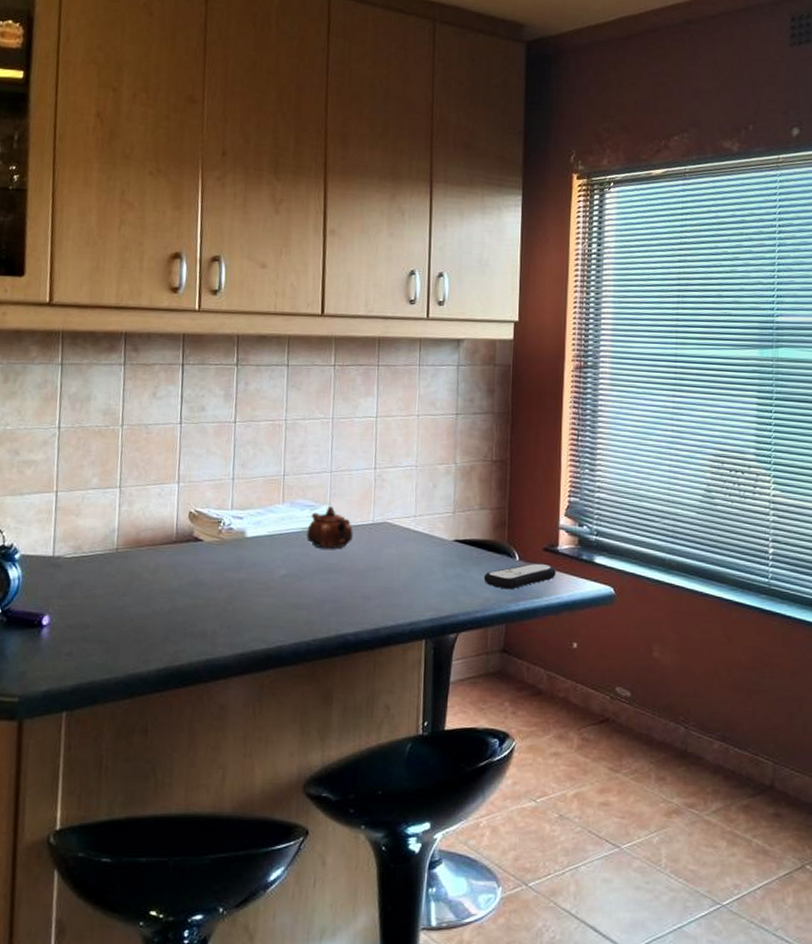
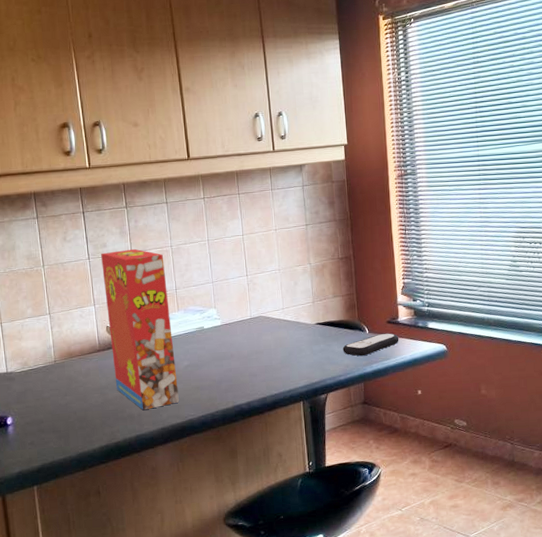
cereal box: none [190,417,275,627] -> present [101,248,179,411]
teapot: present [306,506,353,549] -> none [200,309,236,342]

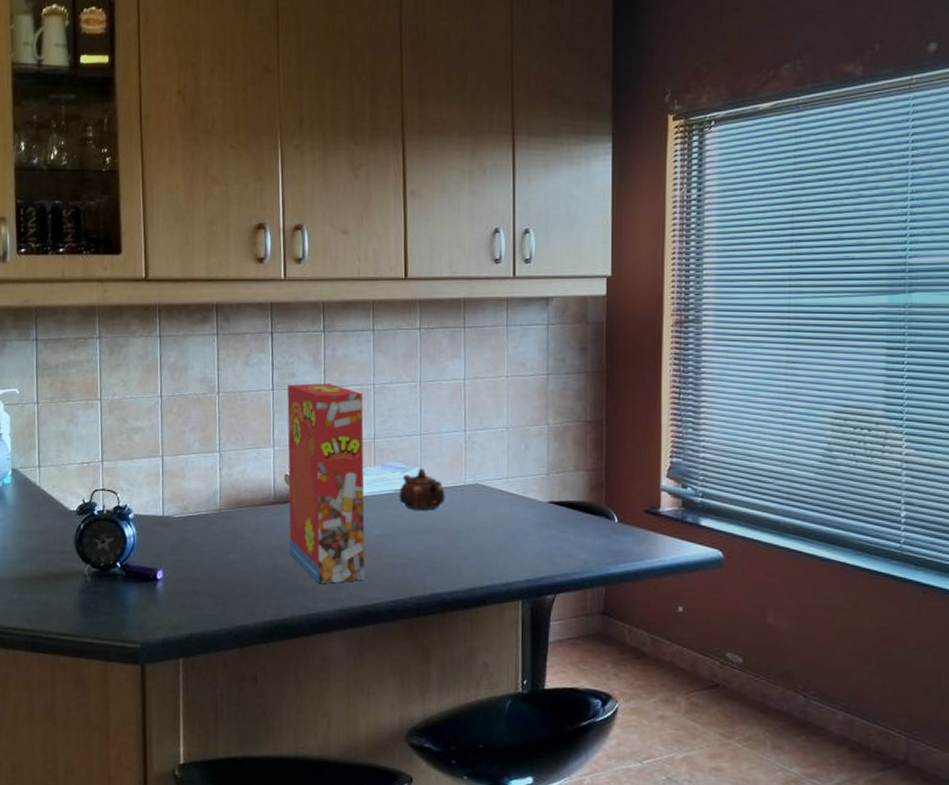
teapot: none [200,309,236,342] -> present [399,468,445,510]
remote control: present [342,333,399,356] -> none [581,525,659,552]

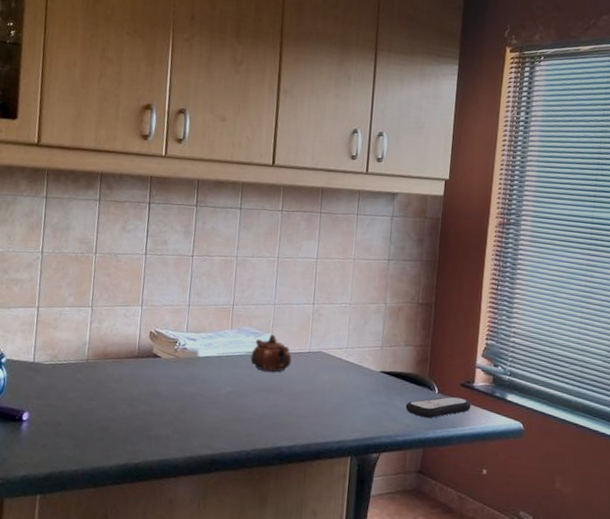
cereal box: present [287,382,365,584] -> none [148,250,227,433]
remote control: none [581,525,659,552] -> present [405,396,471,418]

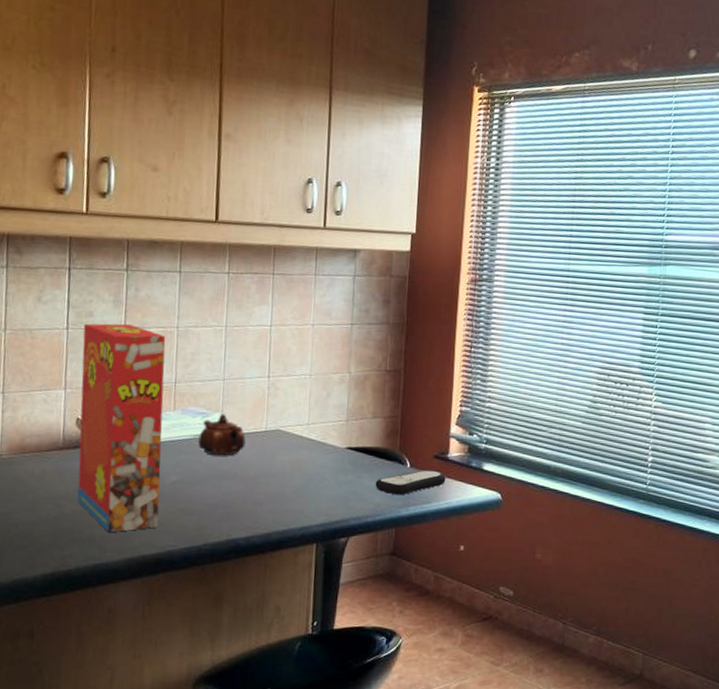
cereal box: none [148,250,227,433] -> present [77,323,166,533]

